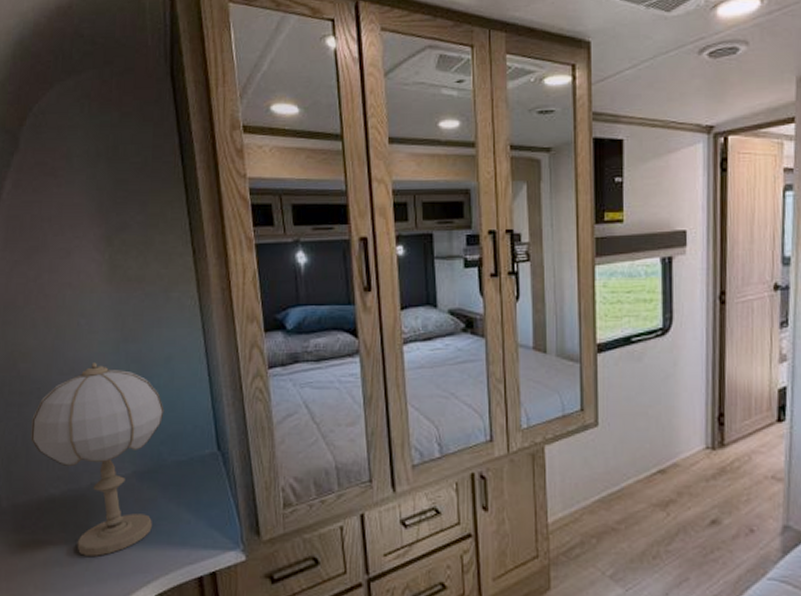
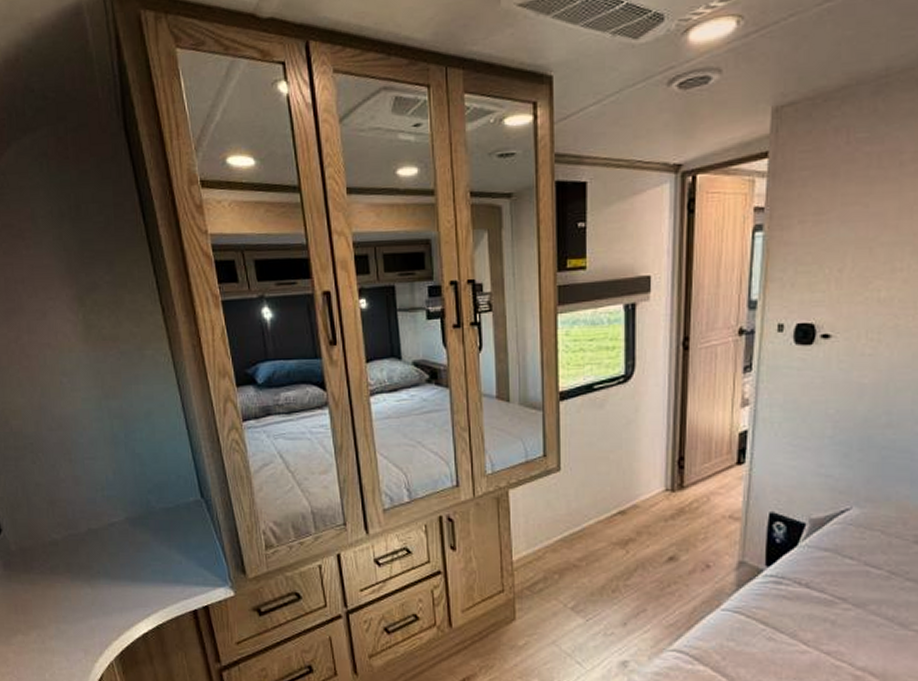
table lamp: present [30,362,164,556] -> none [28,418,149,593]

